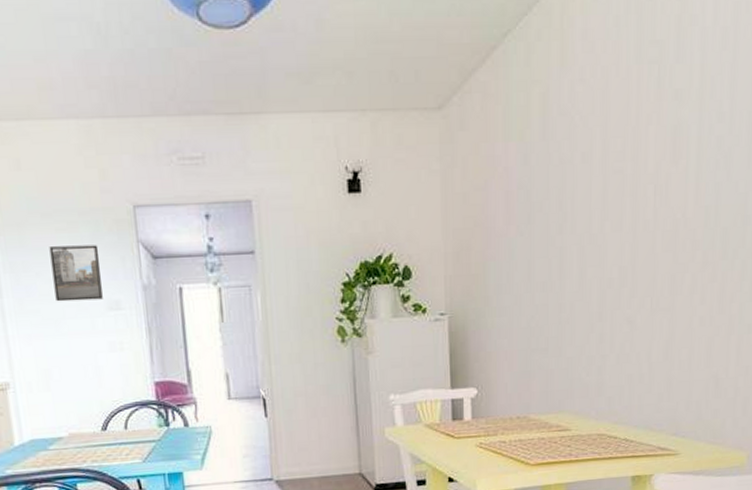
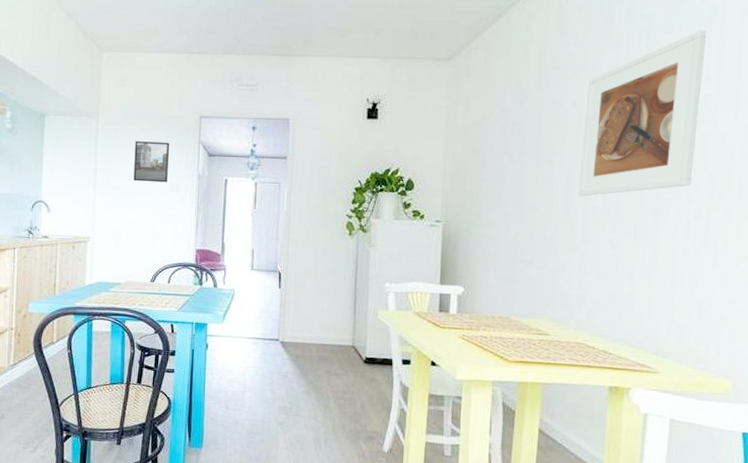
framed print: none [592,57,719,269] -> present [578,30,707,197]

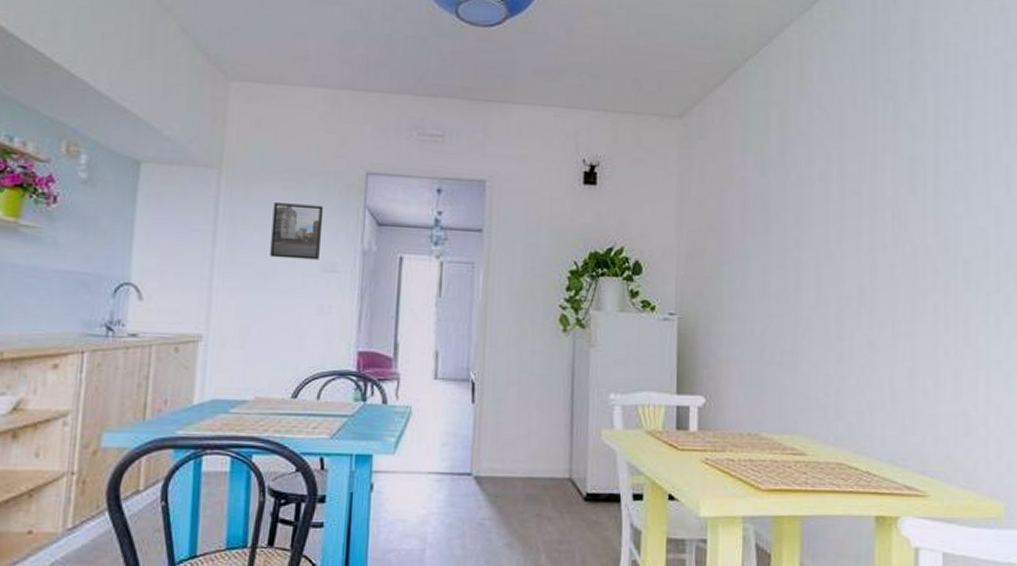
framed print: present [578,30,707,197] -> none [829,100,952,285]

